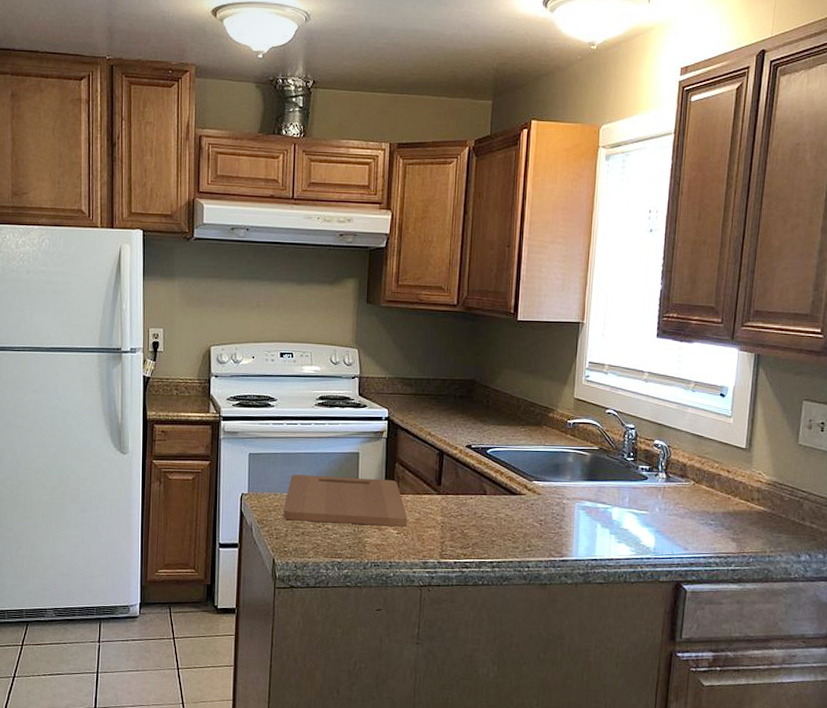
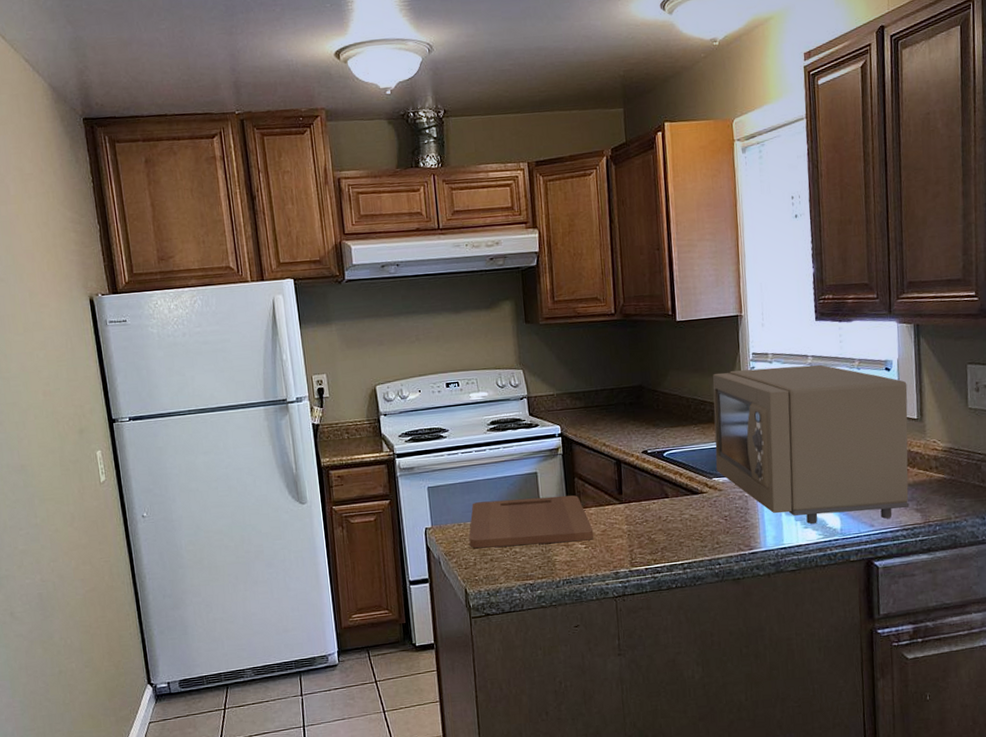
microwave: none [537,376,740,544] -> present [712,364,910,525]

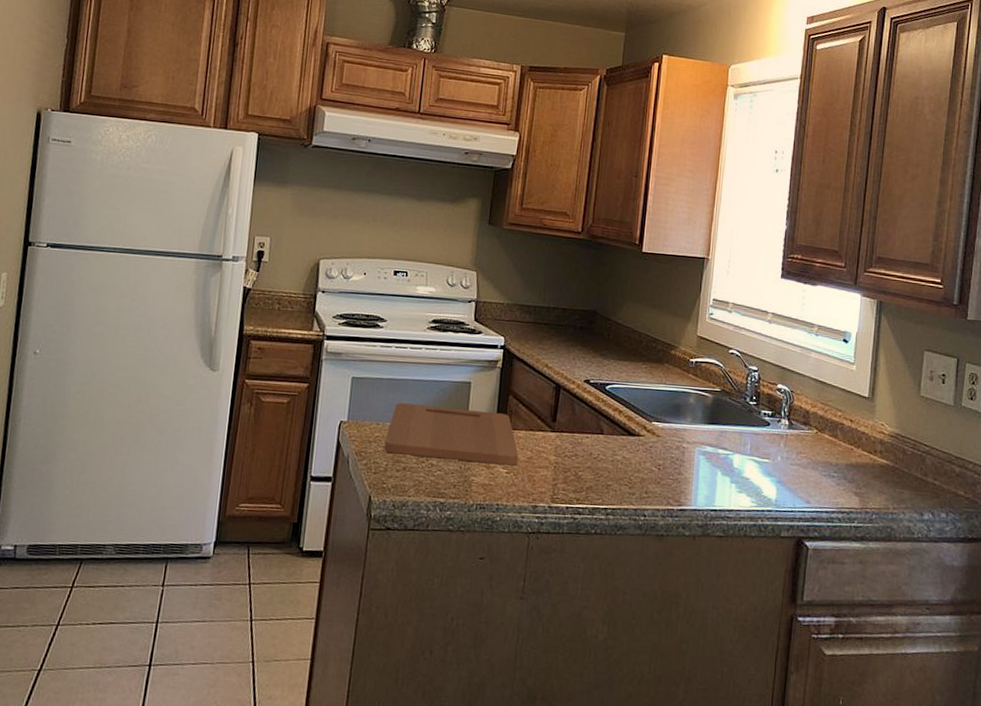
microwave: present [712,364,910,525] -> none [657,312,863,497]

